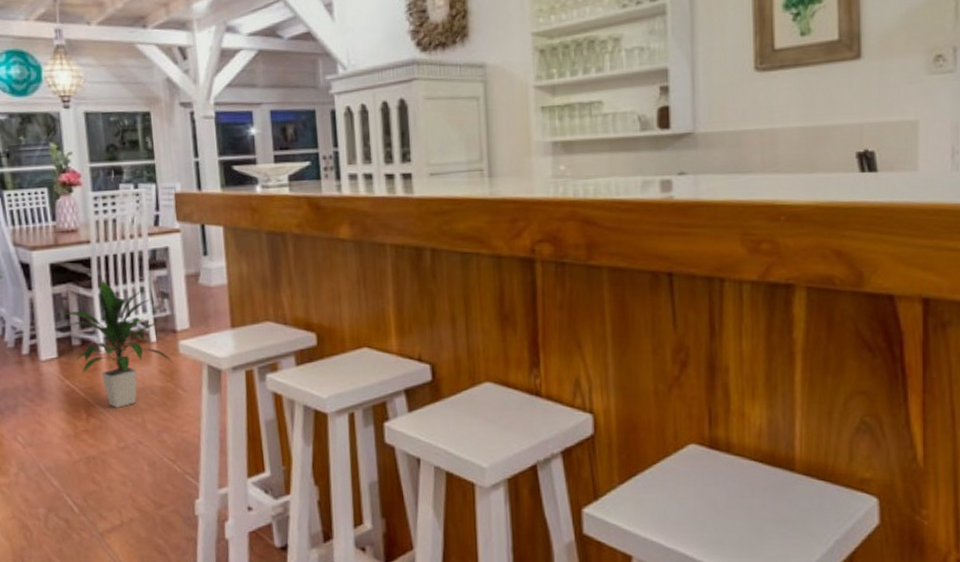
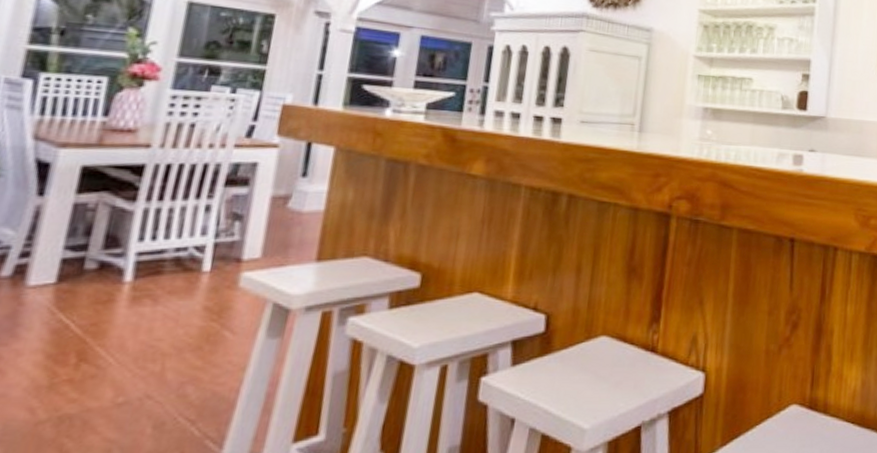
indoor plant: present [62,279,173,408] -> none [78,191,226,351]

